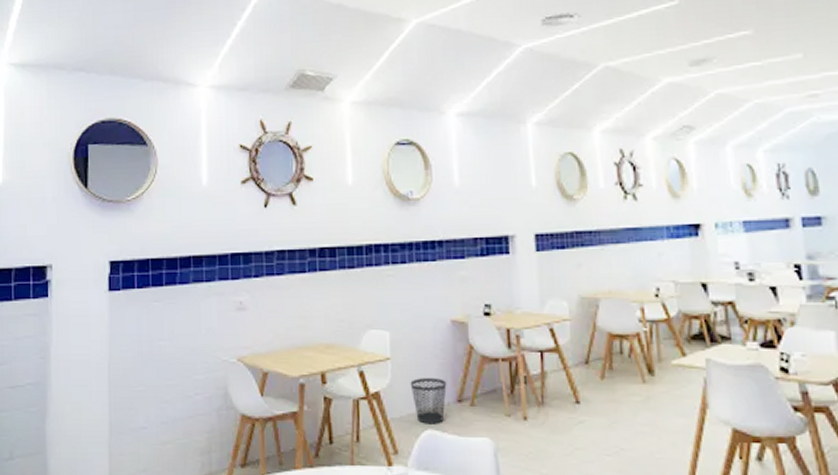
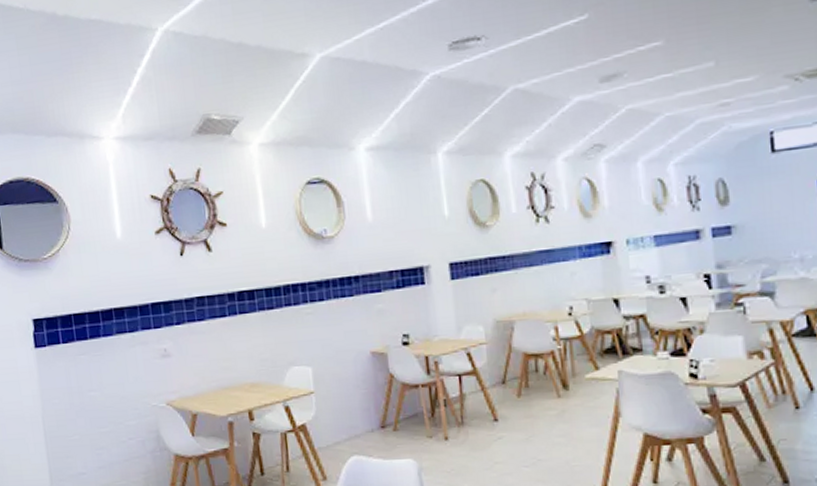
wastebasket: present [410,378,447,424] -> none [334,407,370,451]

